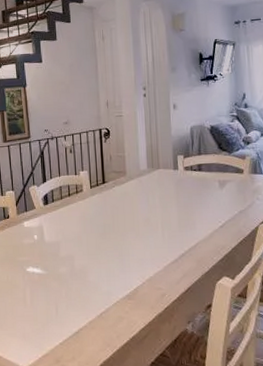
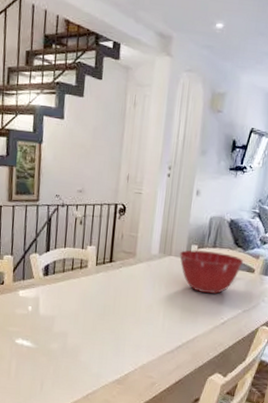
mixing bowl: none [167,159,231,199] -> present [179,250,244,294]

